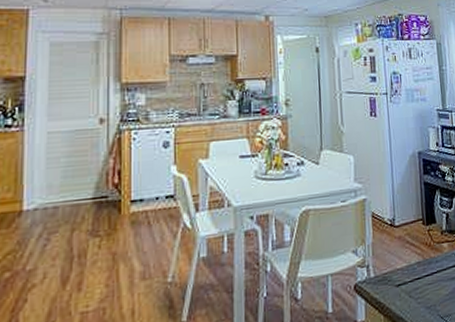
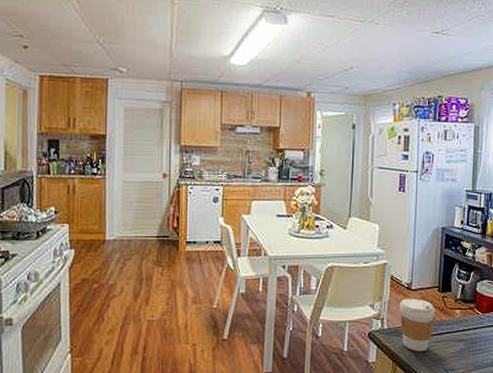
coffee cup: none [384,236,424,300] -> present [399,298,435,351]

